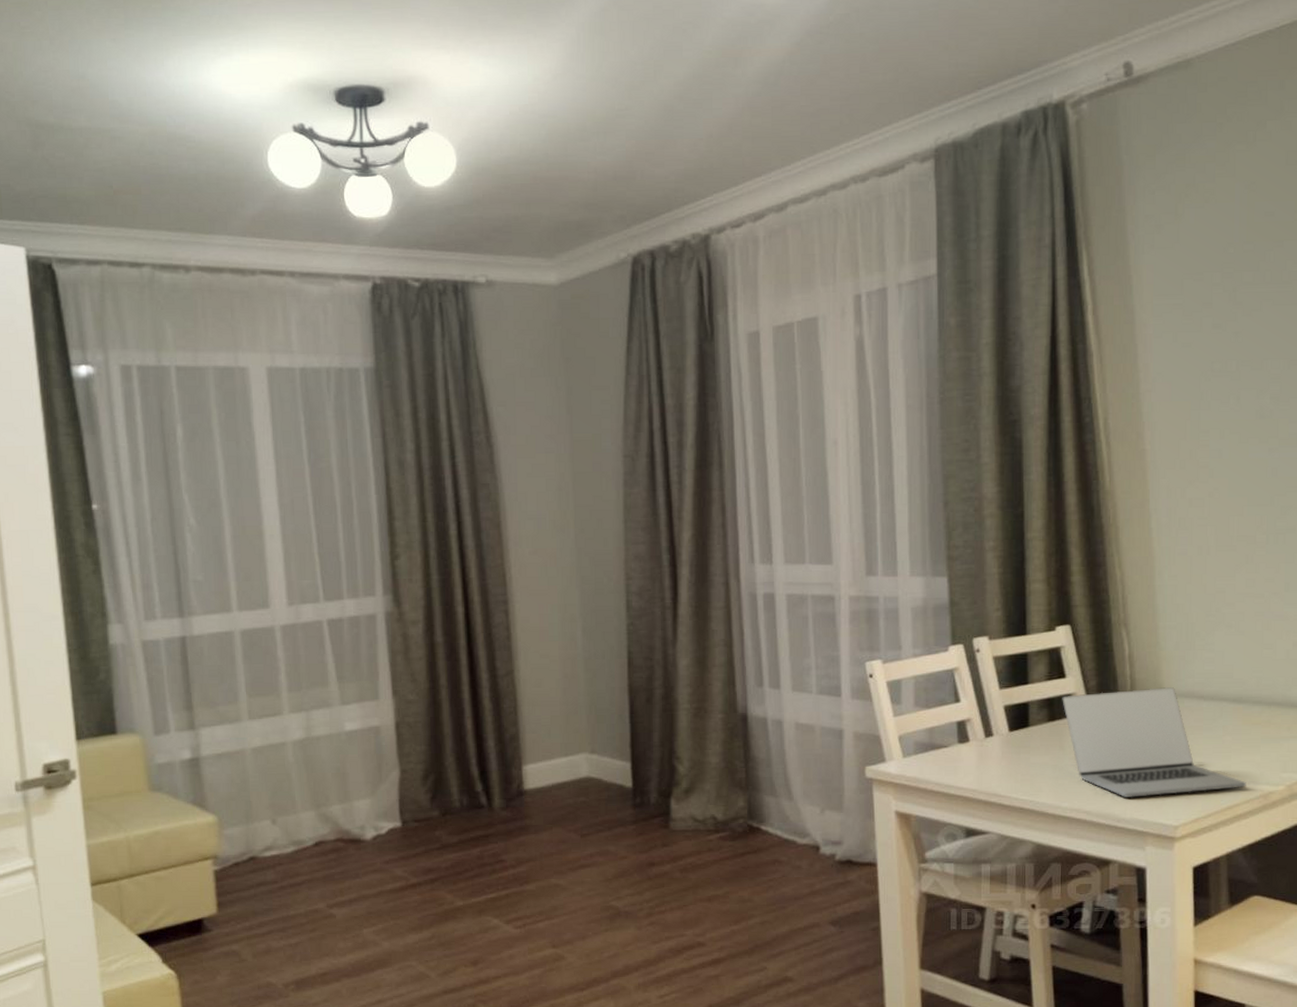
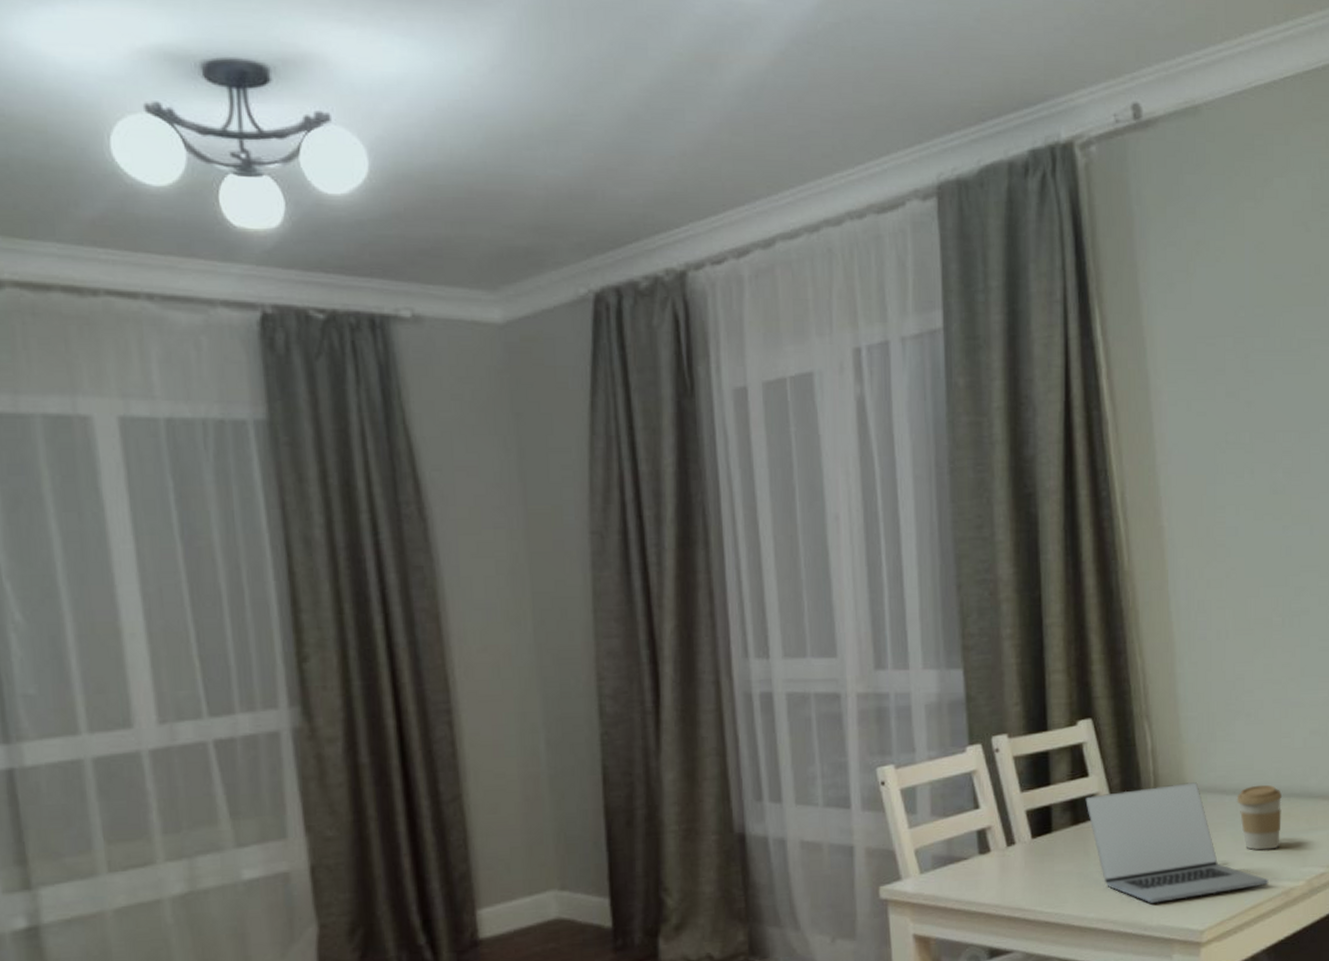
coffee cup: none [1214,692,1263,754] -> present [1236,784,1283,851]

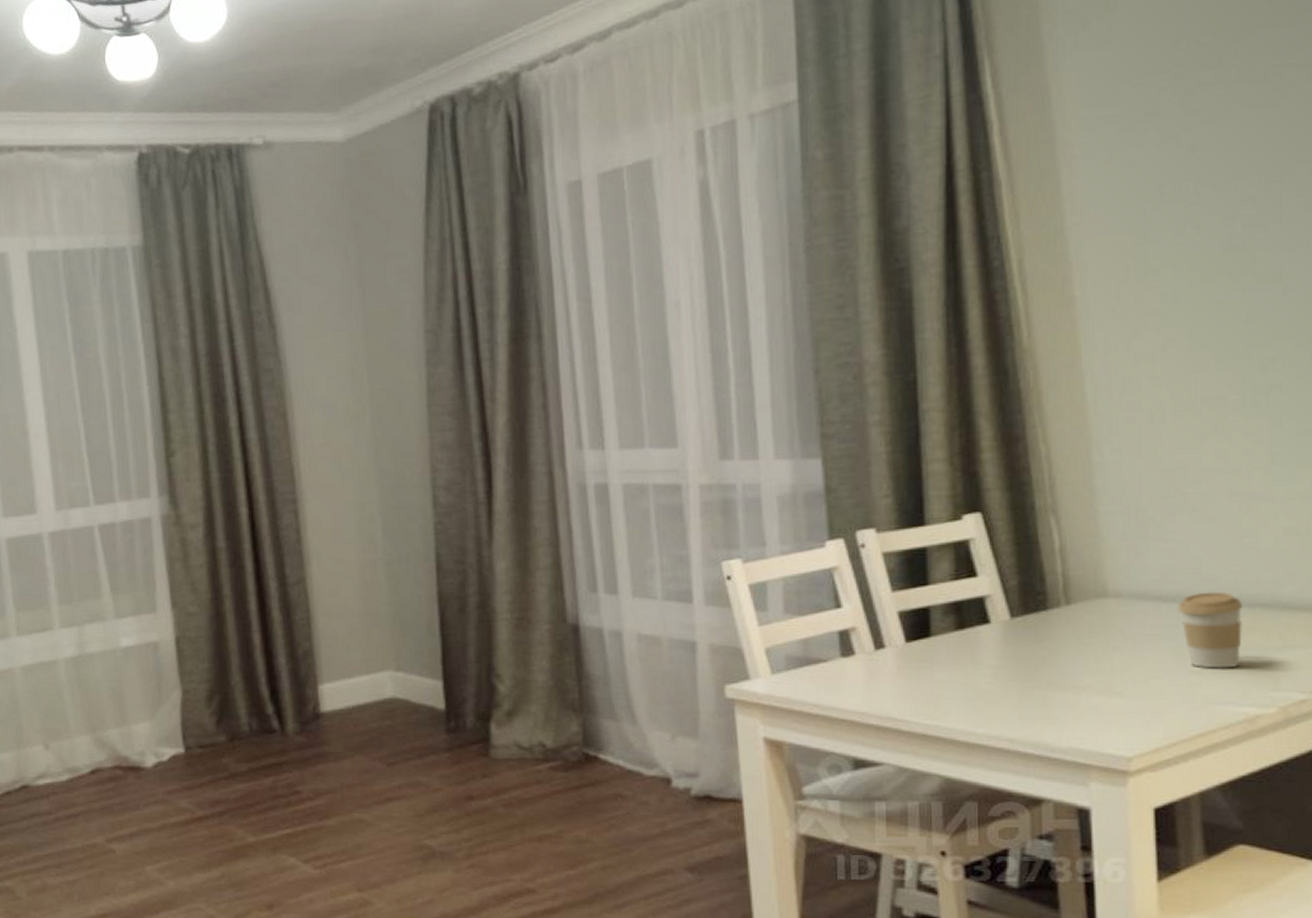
laptop: present [1085,782,1269,903] -> none [973,586,1224,722]

